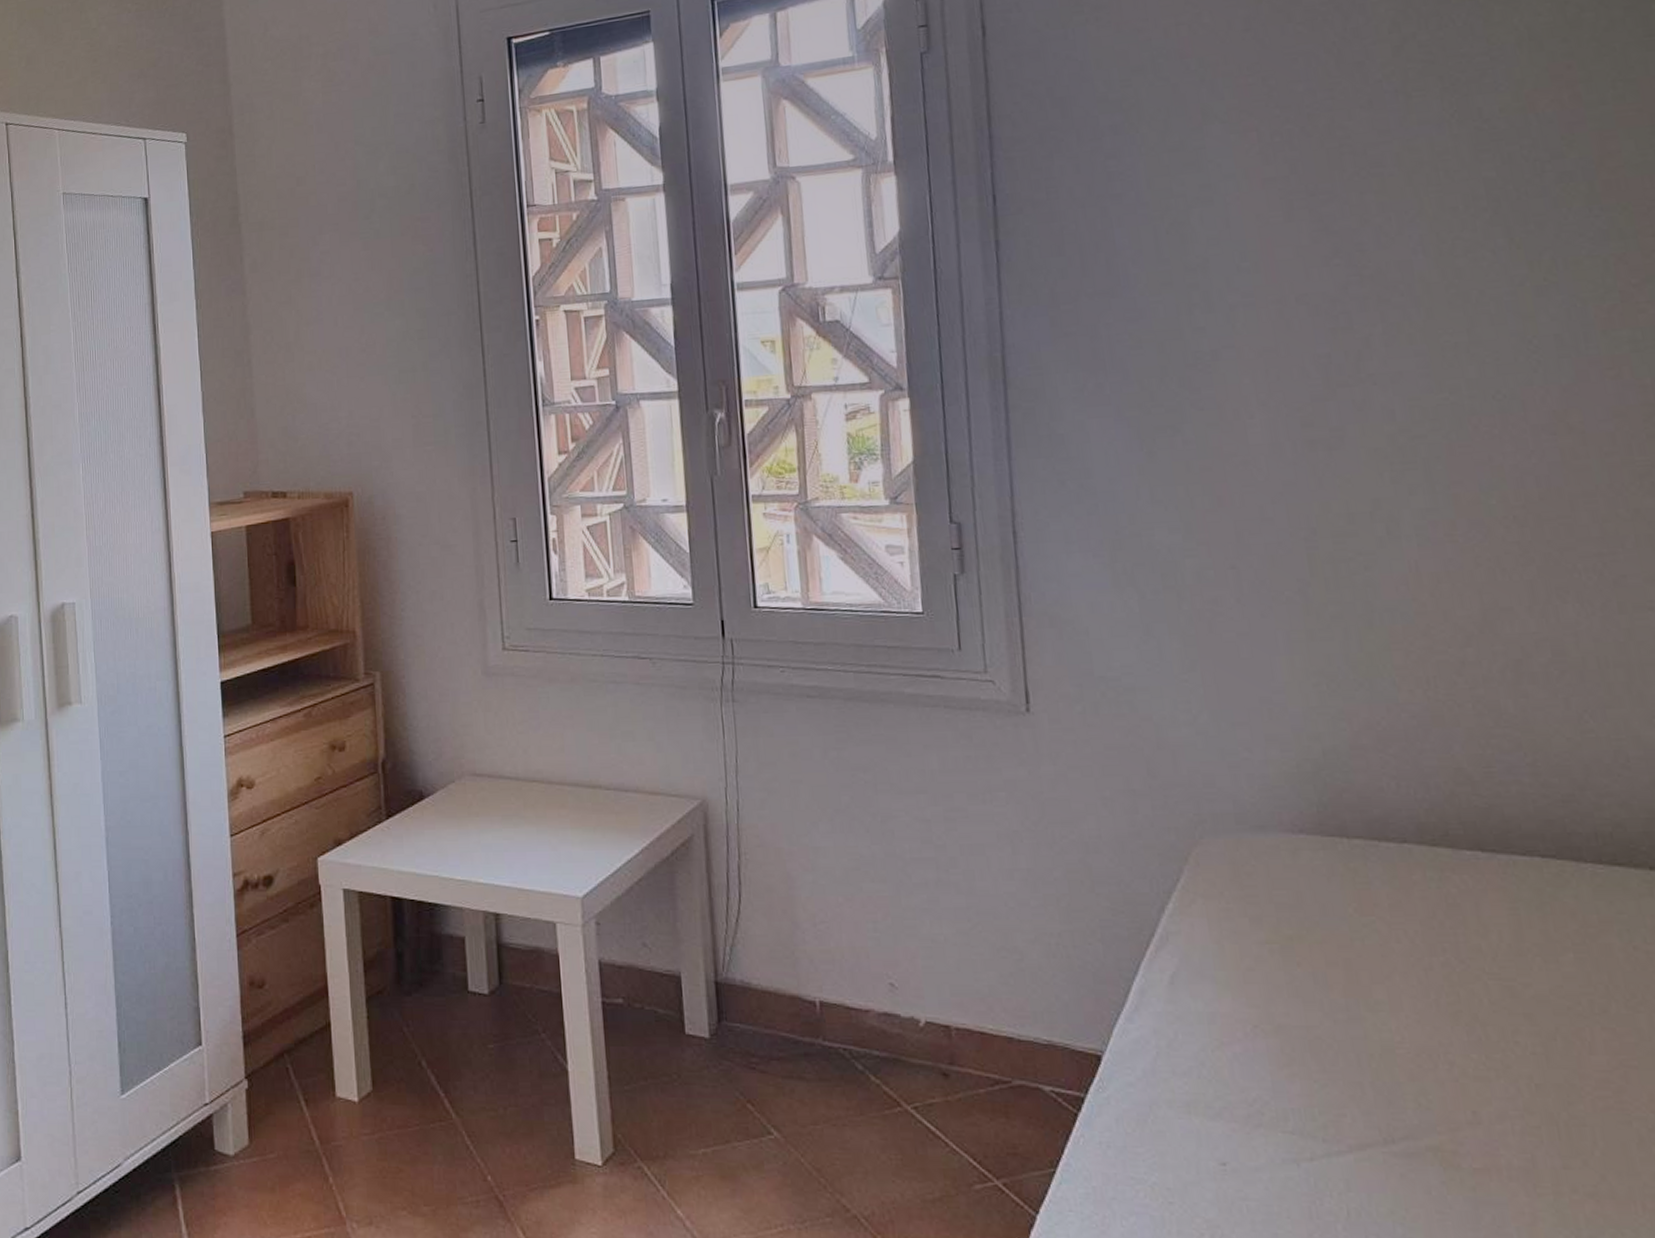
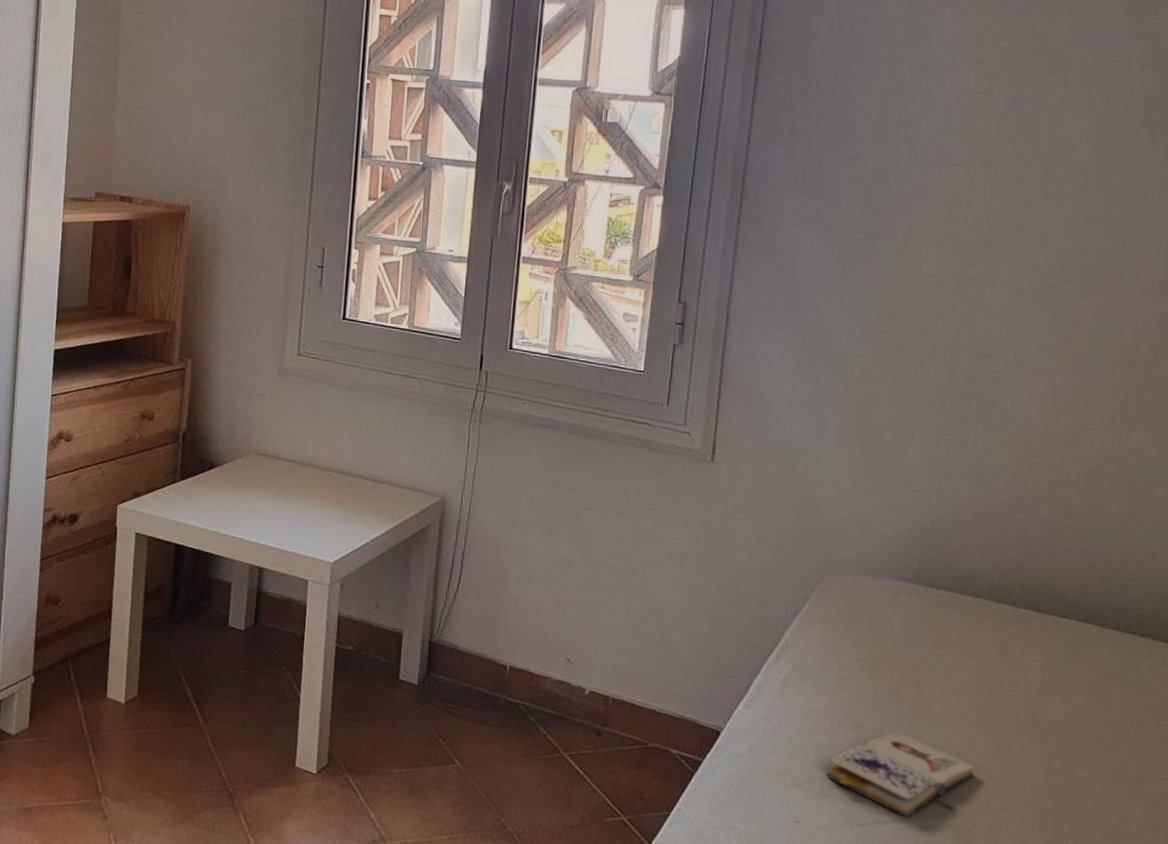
paperback book: none [1249,1031,1447,1142] -> present [826,732,974,817]

